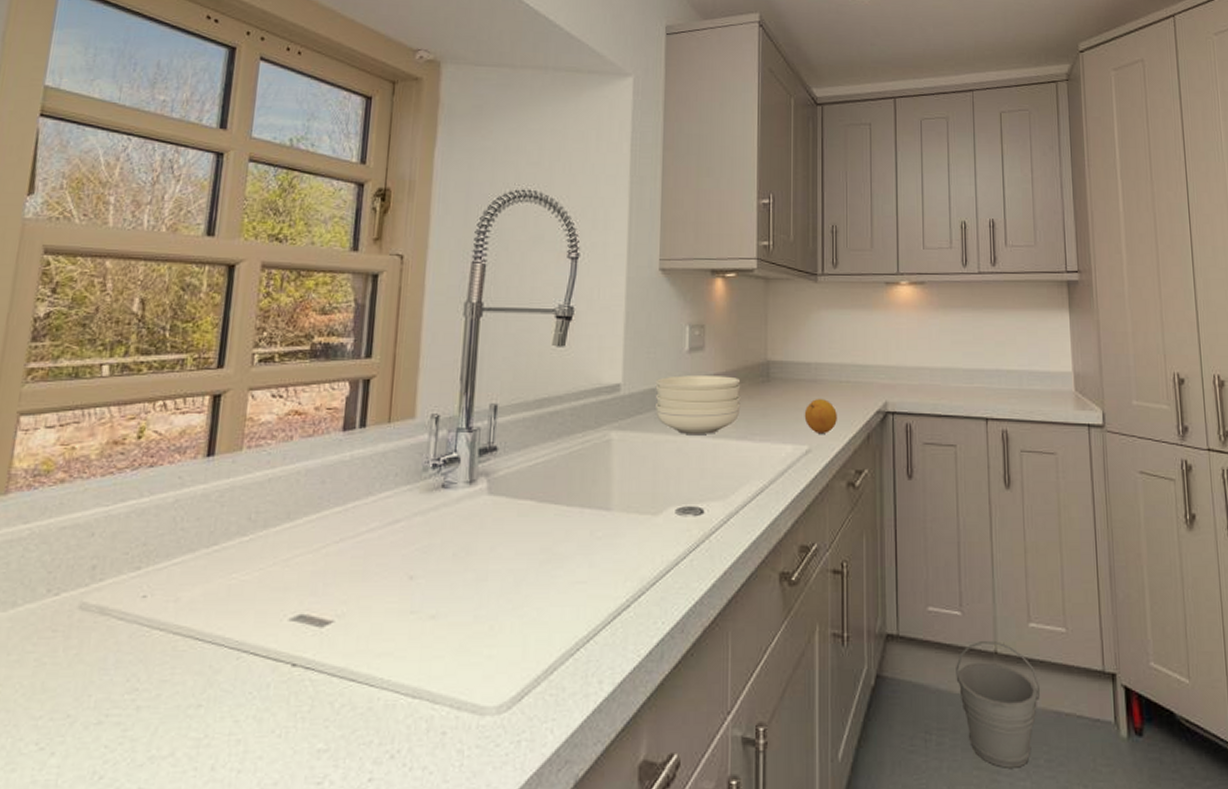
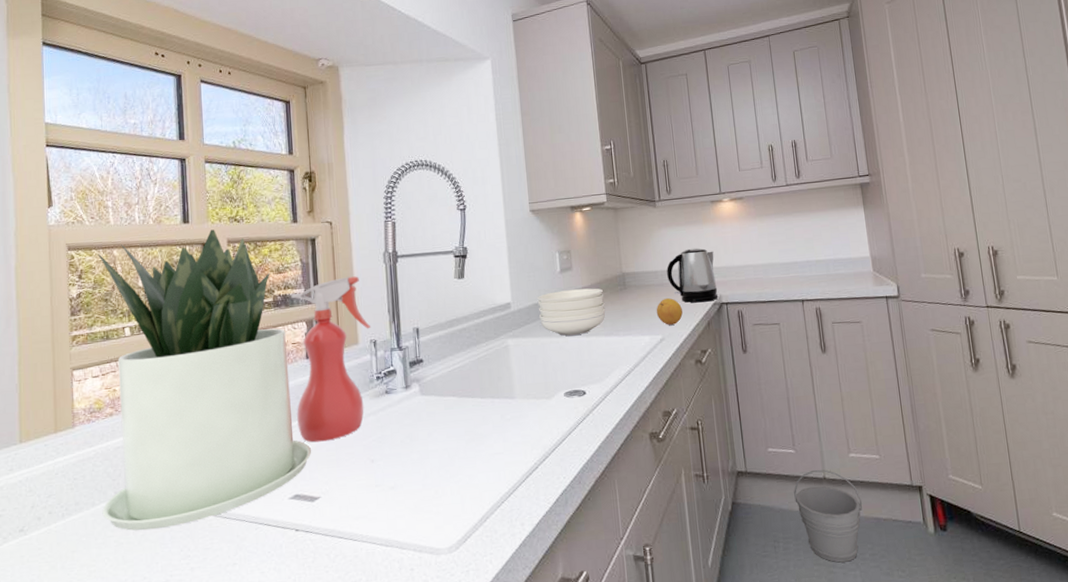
planter: none [24,248,332,648] -> present [98,229,312,531]
spray bottle: none [317,328,436,545] -> present [291,276,371,443]
kettle: none [823,338,884,409] -> present [666,247,719,303]

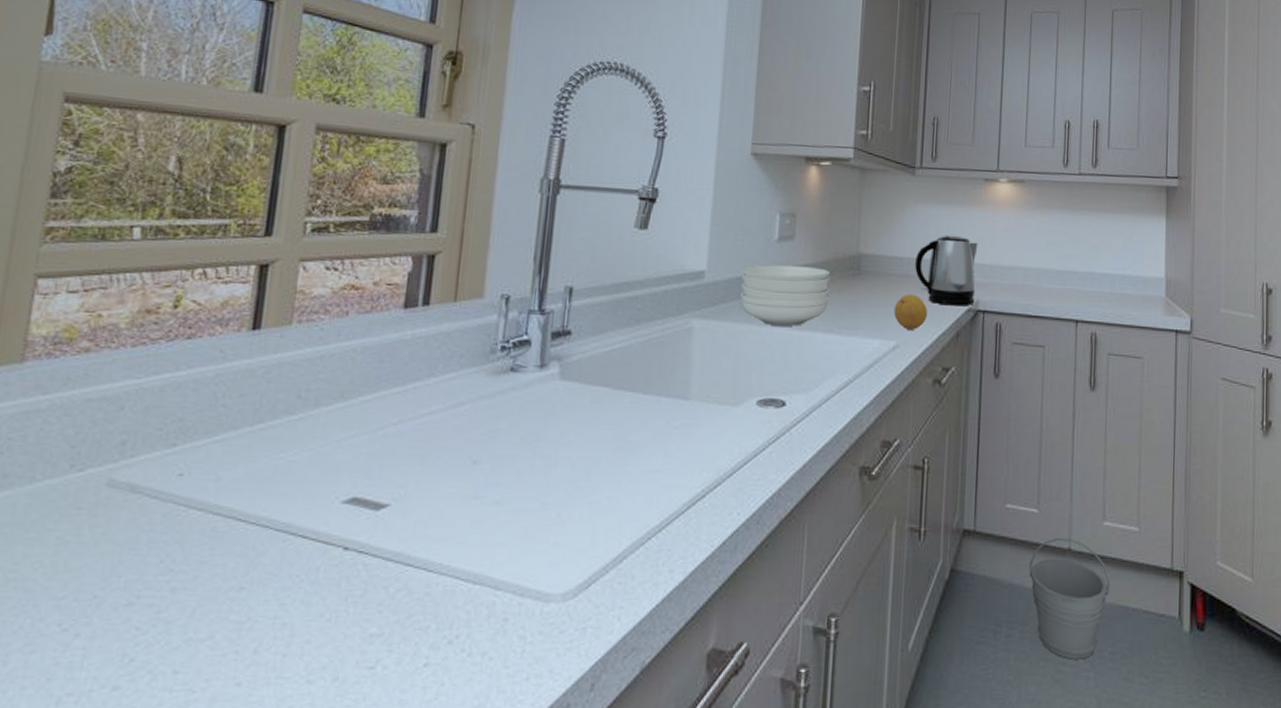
planter: present [98,229,312,531] -> none [44,107,389,527]
spray bottle: present [291,276,371,443] -> none [373,203,506,427]

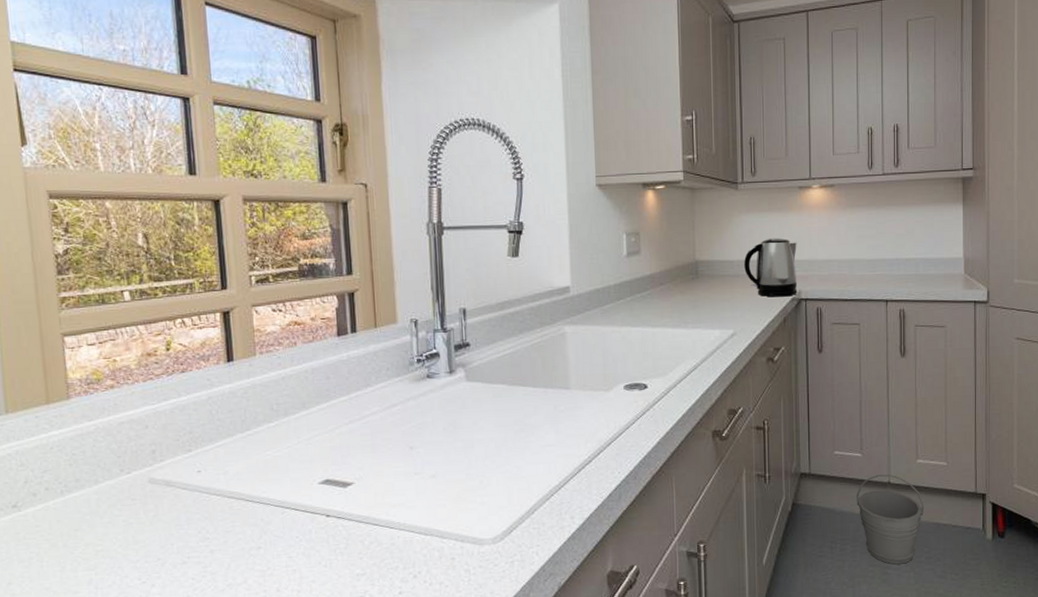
bowl: present [739,265,831,326] -> none [599,275,674,325]
fruit: present [893,295,927,330] -> none [729,291,758,320]

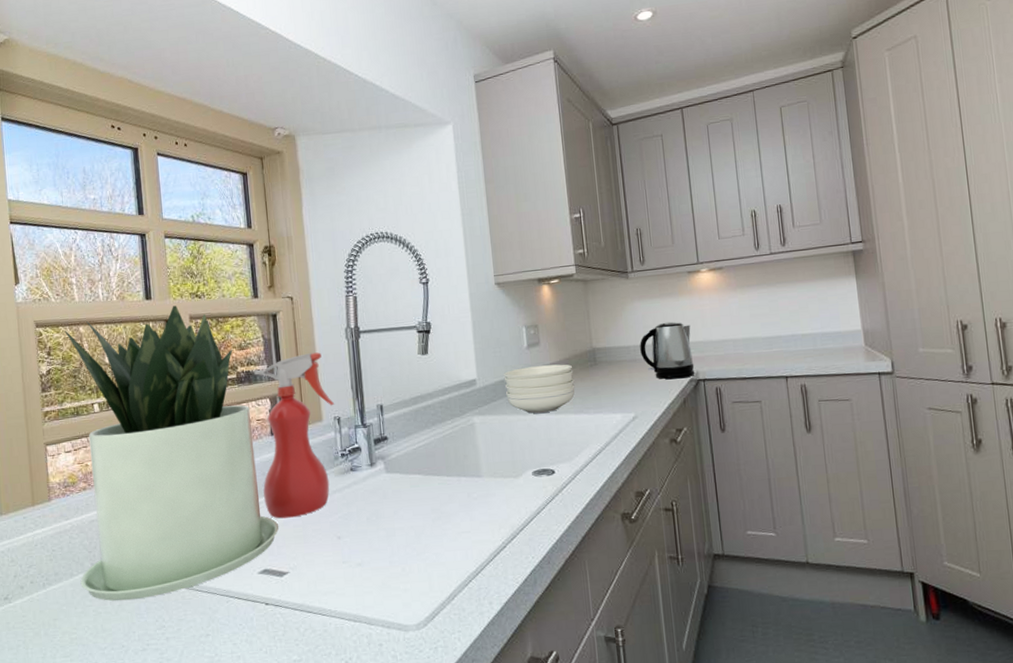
planter: none [87,184,344,511] -> present [65,306,279,601]
spray bottle: none [319,247,412,426] -> present [254,352,335,519]
bowl: none [599,275,674,325] -> present [503,364,575,414]
bucket: present [857,474,923,565] -> none [774,554,848,650]

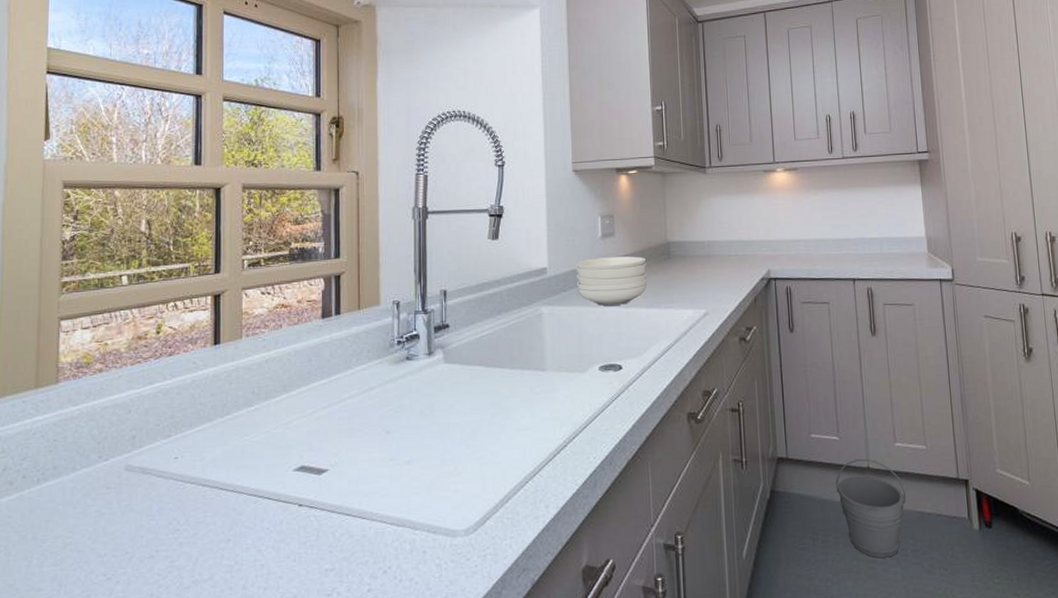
planter: present [65,306,279,601] -> none [83,173,322,500]
spray bottle: present [254,352,335,519] -> none [308,231,395,410]
kettle: present [640,321,695,380] -> none [714,219,767,277]
bucket: none [774,554,848,650] -> present [836,459,906,558]

